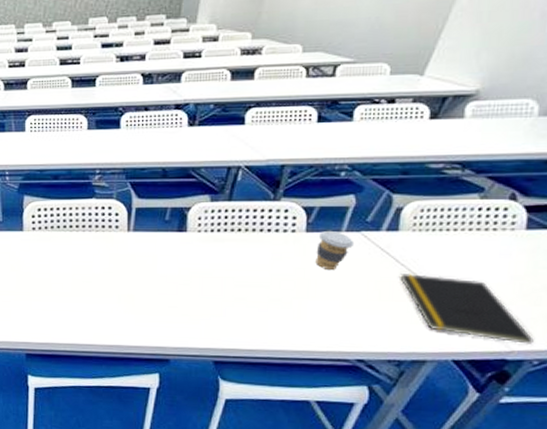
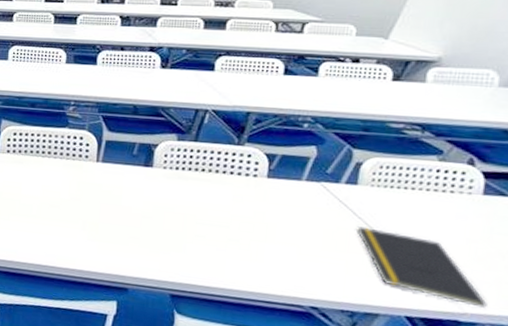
coffee cup: present [315,230,355,269] -> none [275,178,314,216]

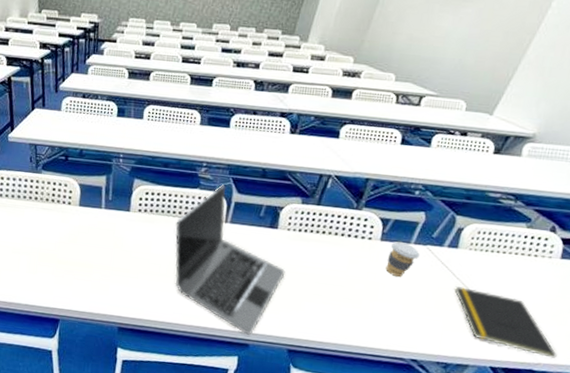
laptop: none [45,123,164,279] -> present [175,184,286,335]
coffee cup: none [275,178,314,216] -> present [385,241,421,277]

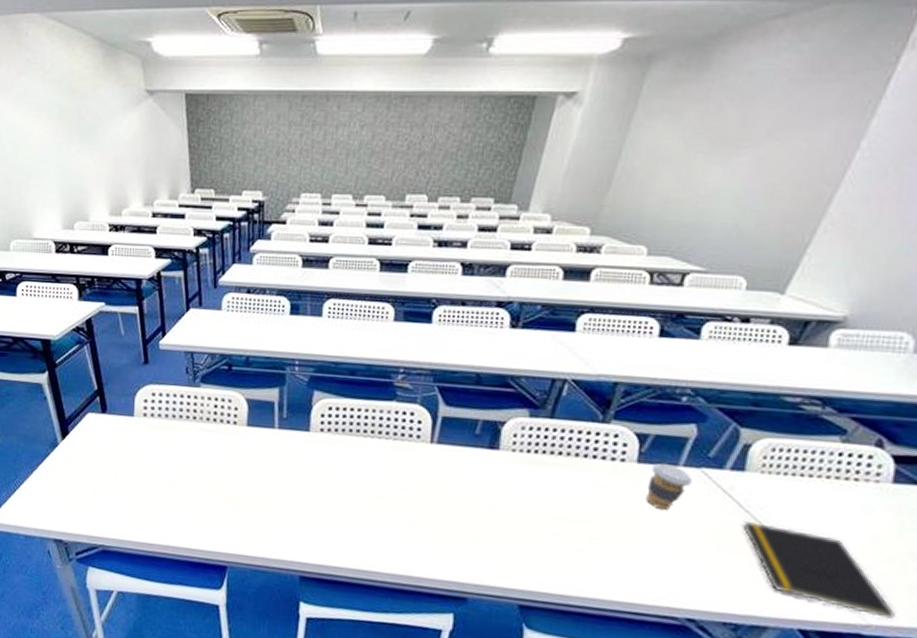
laptop: present [175,184,286,335] -> none [367,395,512,587]

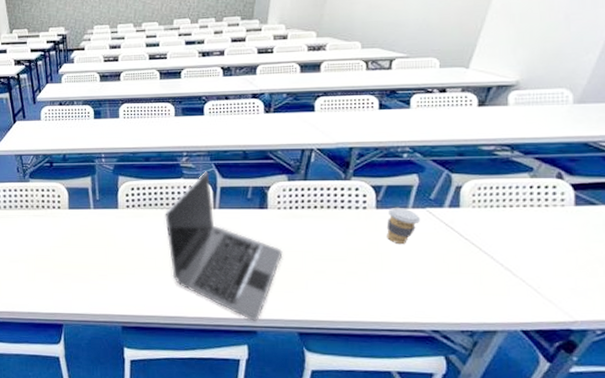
laptop: none [367,395,512,587] -> present [165,171,283,321]
notepad: present [743,521,895,619] -> none [465,246,594,314]

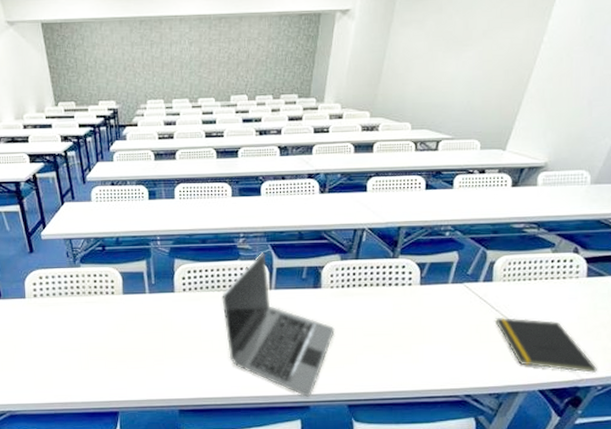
coffee cup: present [386,207,421,244] -> none [429,282,459,317]
notepad: none [465,246,594,314] -> present [495,317,597,373]

